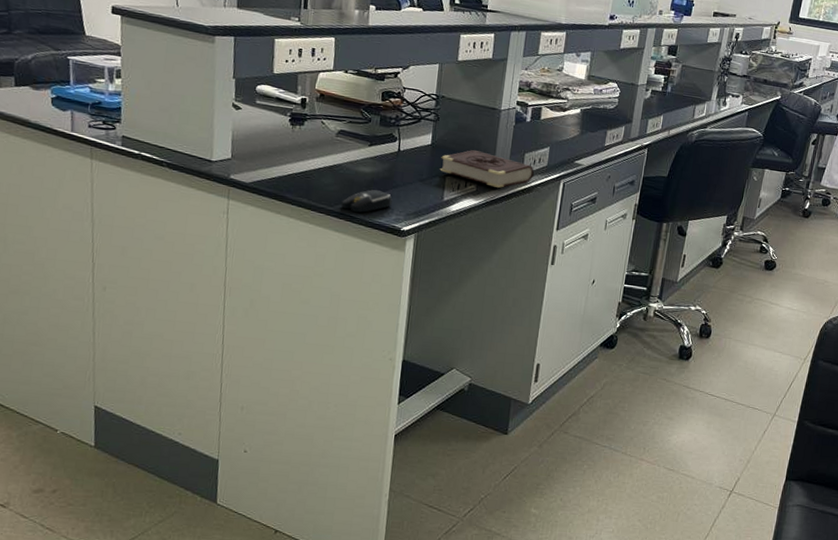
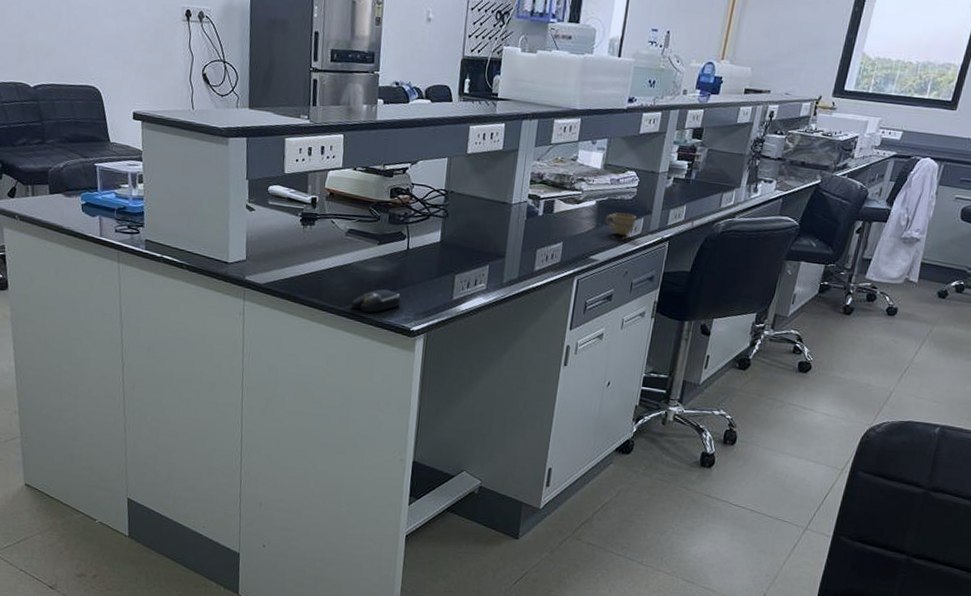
book: present [439,150,534,188] -> none [449,247,546,286]
cup: none [589,120,618,143] -> present [605,212,636,236]

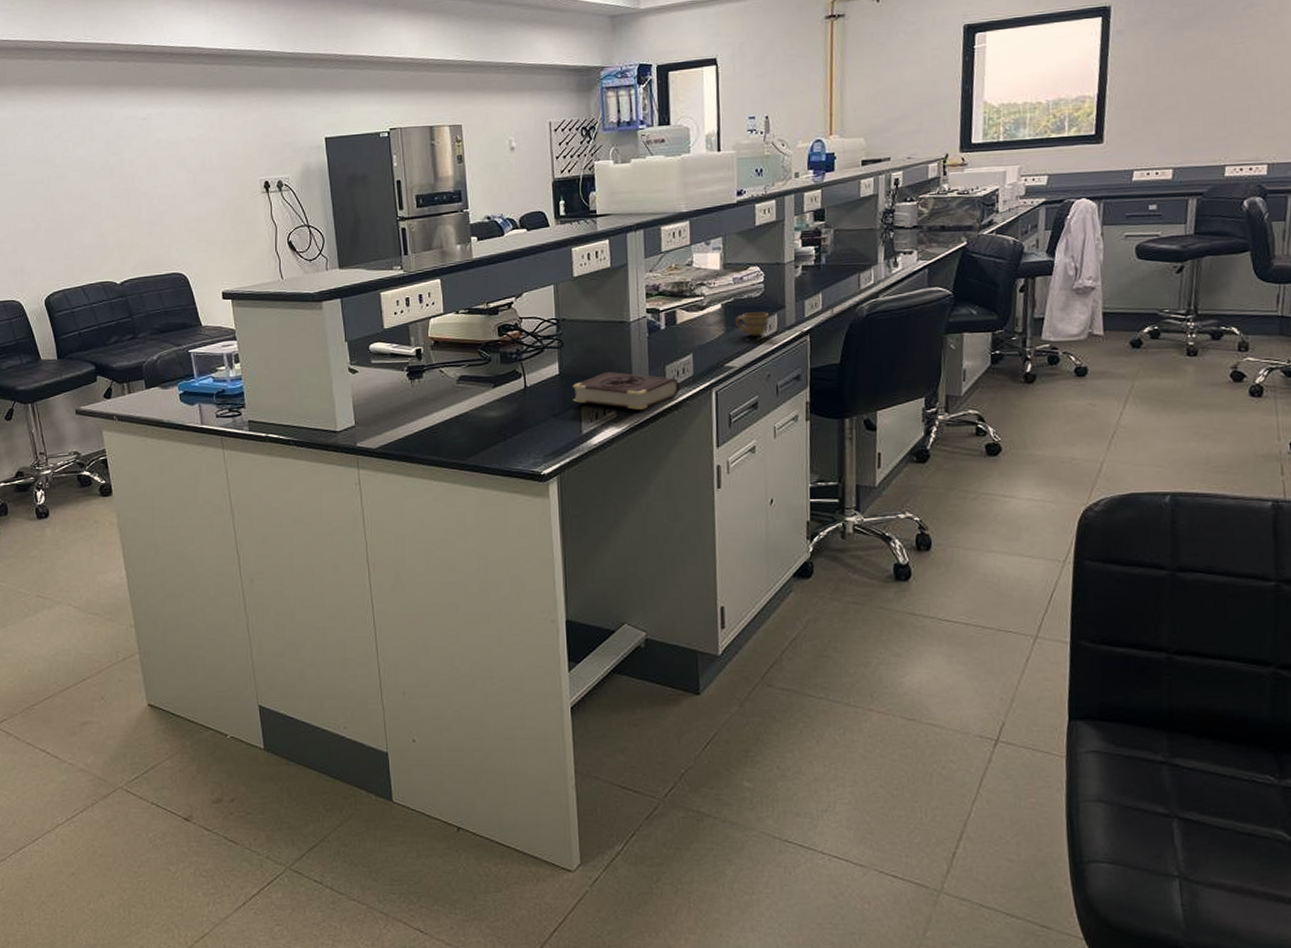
computer mouse: present [351,289,402,313] -> none [474,434,527,463]
book: none [449,247,546,286] -> present [572,372,679,410]

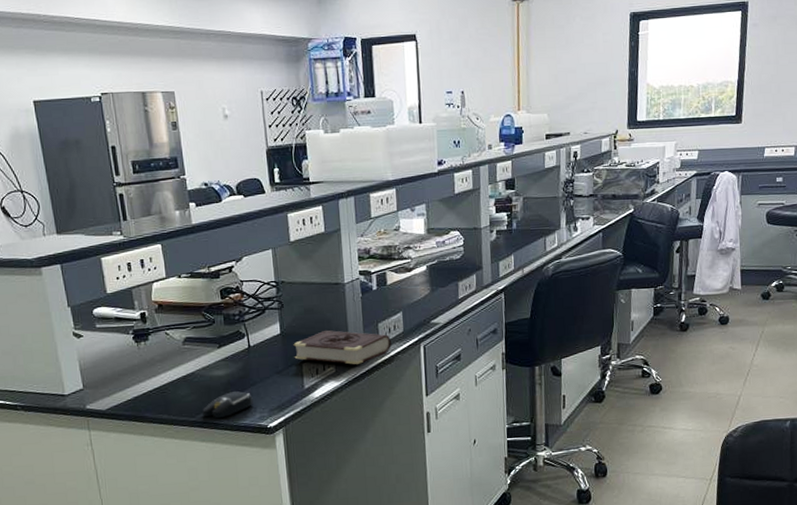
computer mouse: none [474,434,527,463] -> present [202,391,253,419]
cup: present [734,312,769,337] -> none [438,272,469,295]

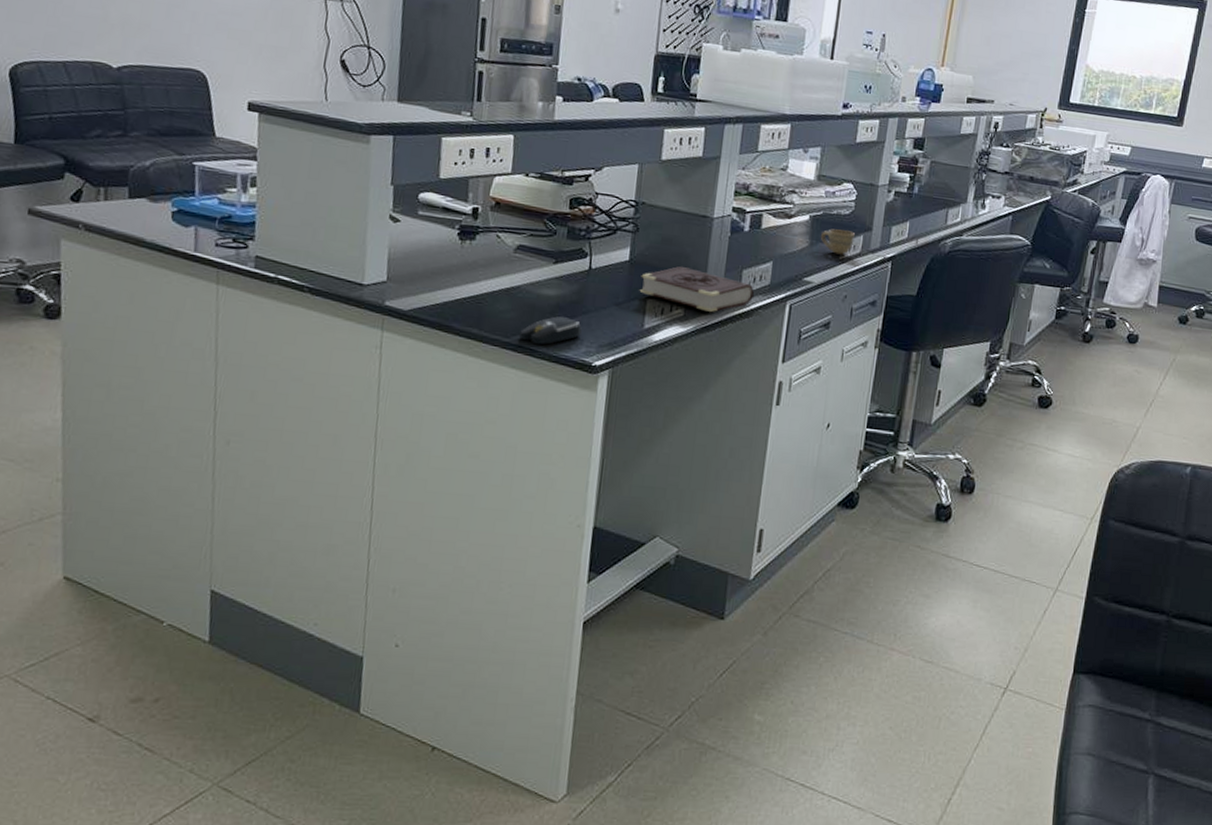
cup: none [438,272,469,295] -> present [820,229,855,255]

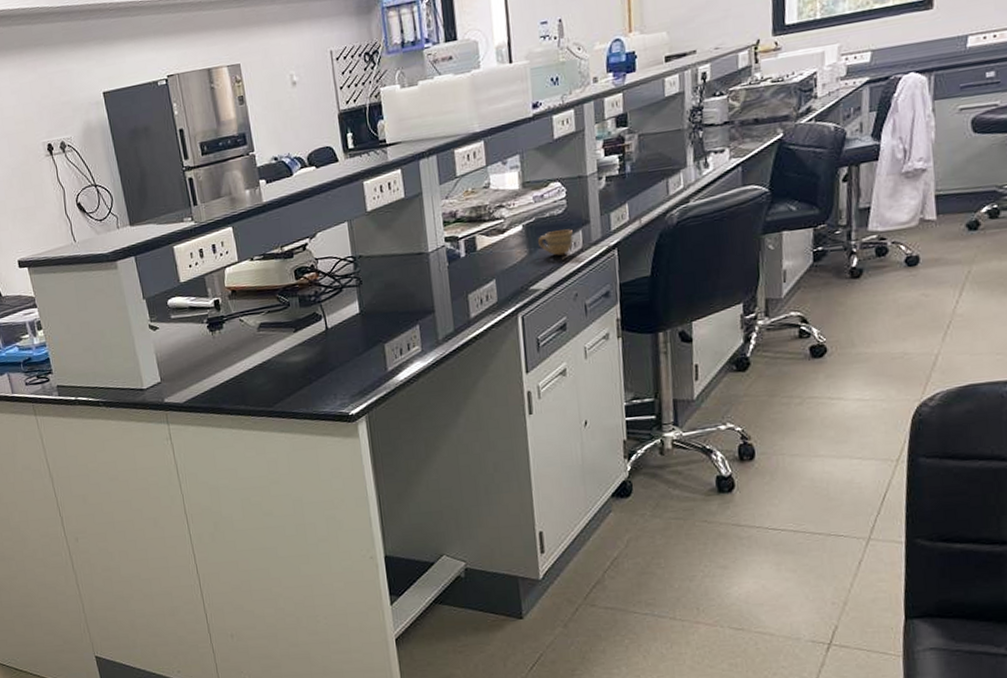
computer mouse: present [519,316,582,345] -> none [280,377,333,408]
book: present [639,266,754,312] -> none [374,305,484,342]

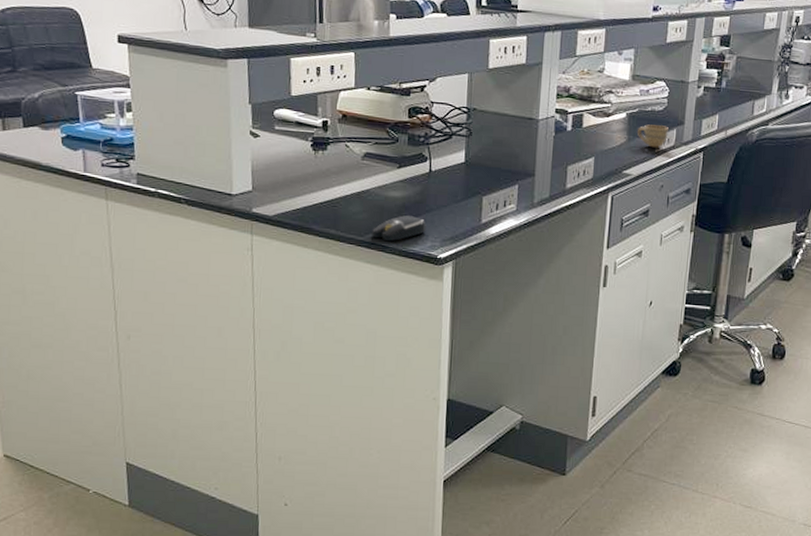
computer mouse: none [280,377,333,408] -> present [372,215,426,242]

